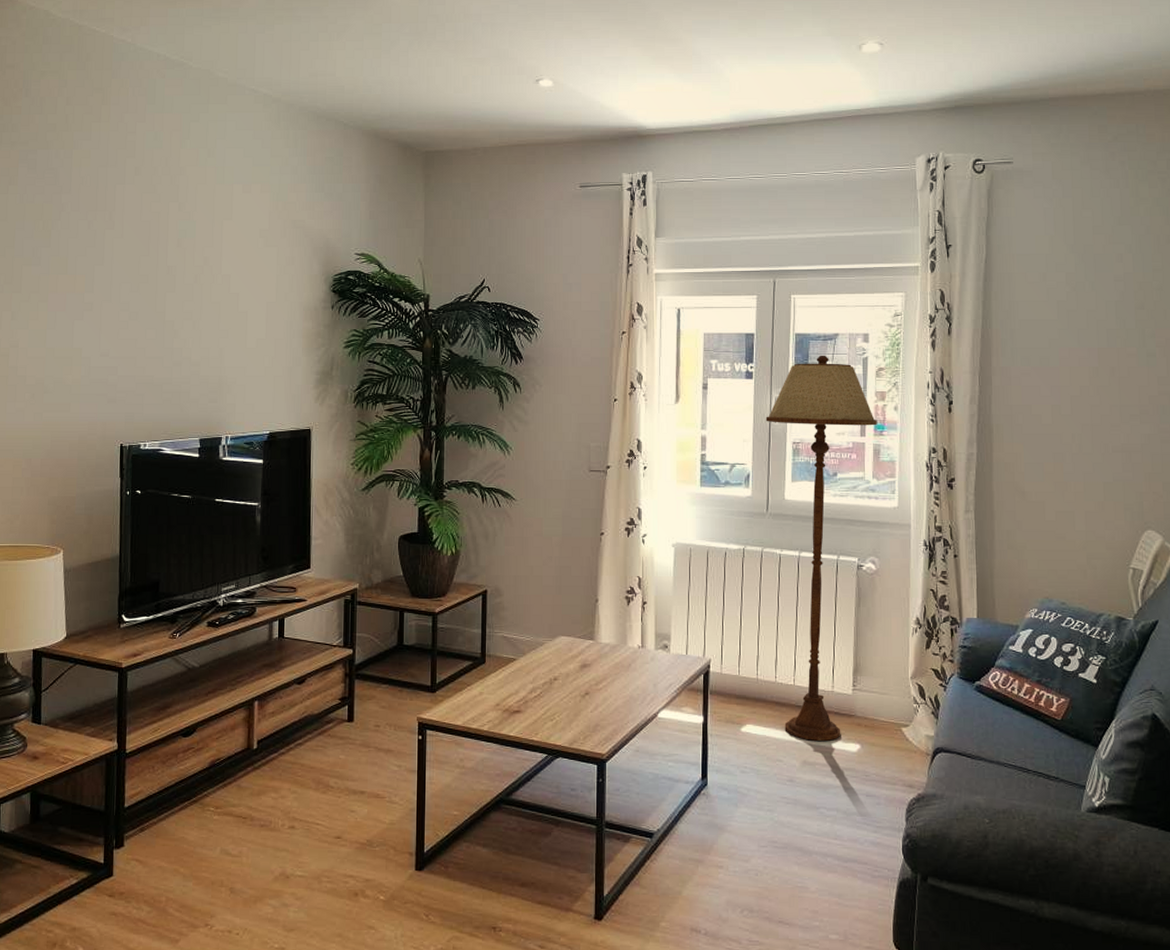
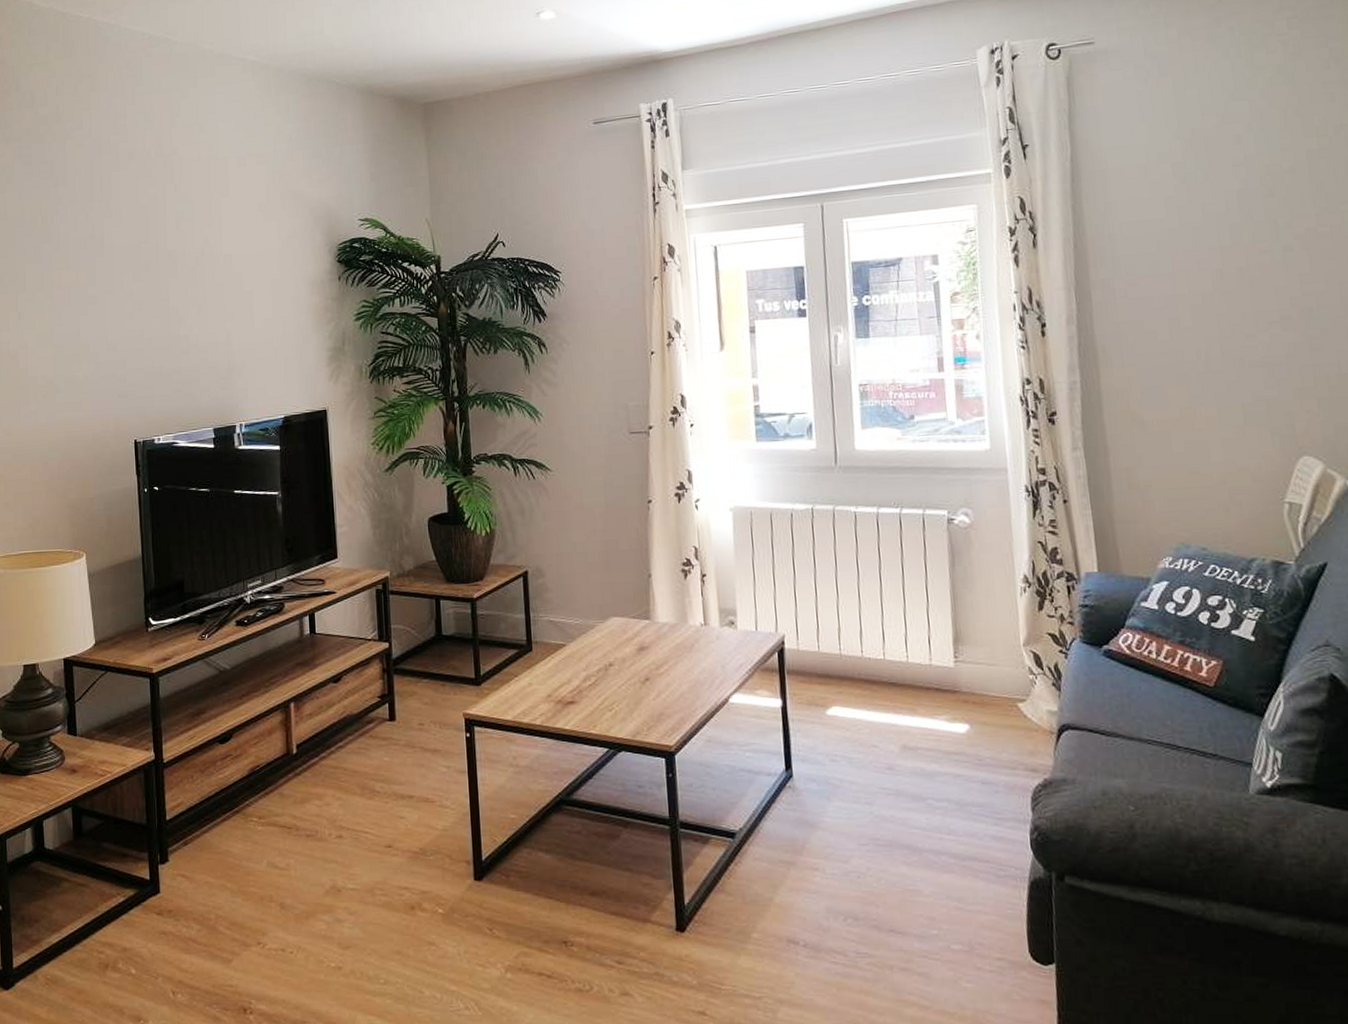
floor lamp: present [765,355,877,741] -> none [825,283,957,722]

